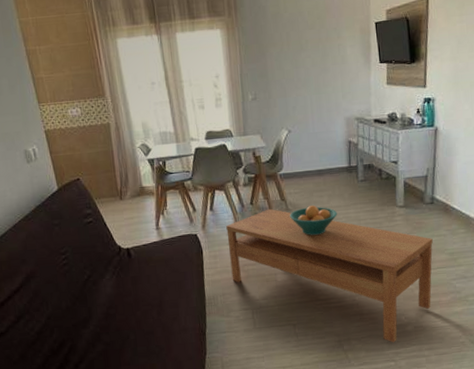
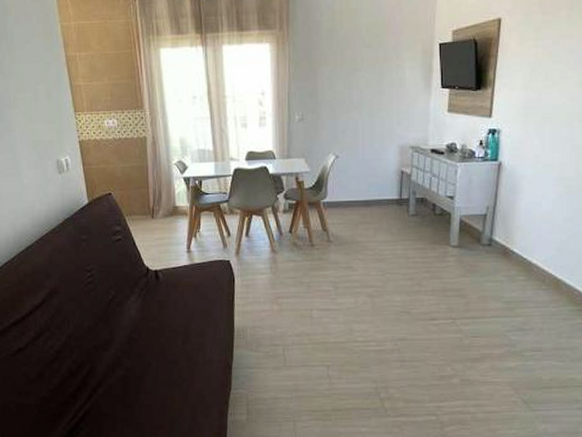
coffee table: present [226,208,433,343] -> none [261,238,488,395]
fruit bowl: present [290,205,338,235] -> none [331,239,384,271]

